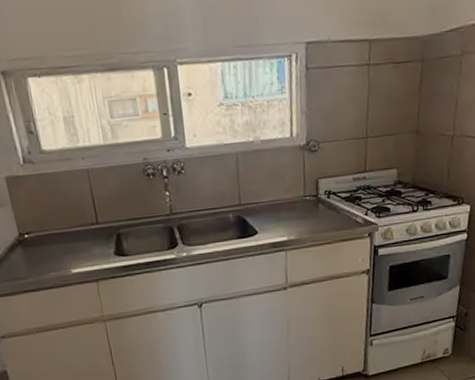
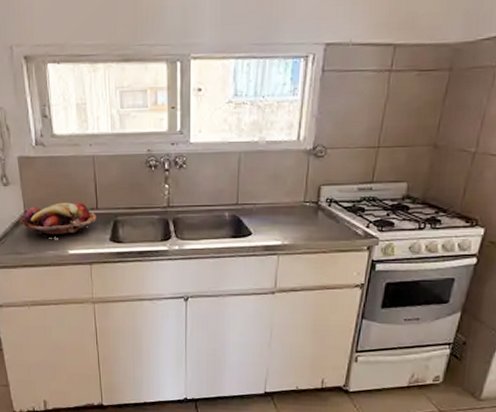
fruit basket: none [14,218,98,259] -> present [20,202,96,238]

